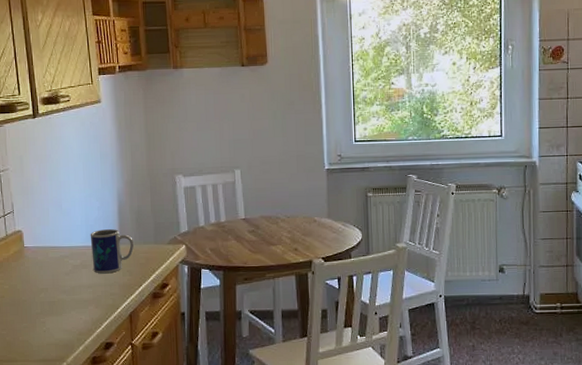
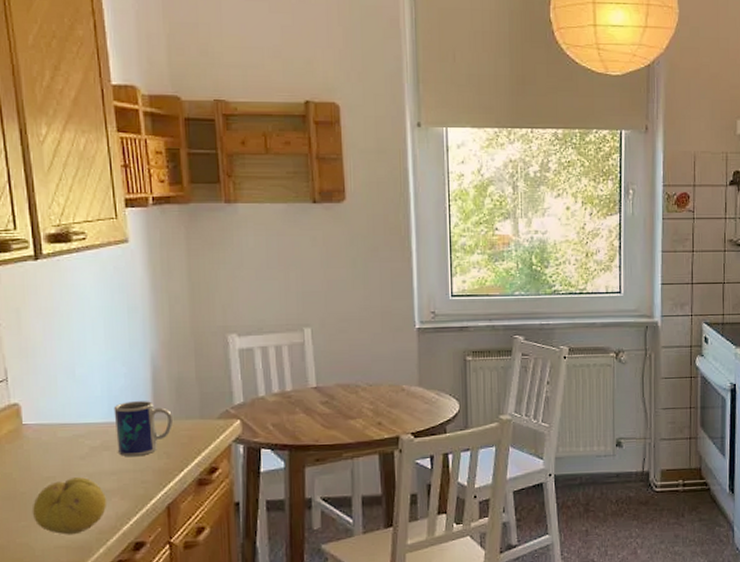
fruit: none [30,289,85,335] -> present [32,477,107,535]

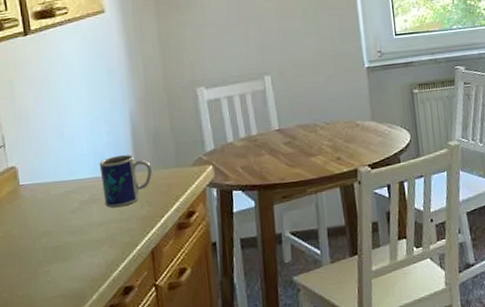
fruit: present [32,477,107,535] -> none [31,230,98,285]

